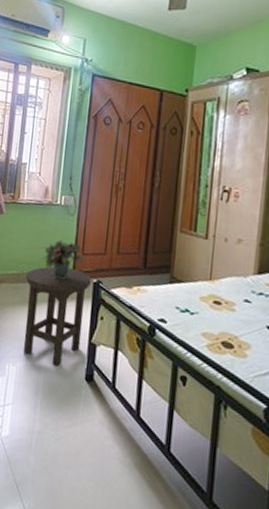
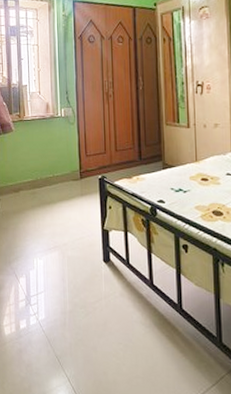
stool: present [23,266,92,366] -> none [40,169,97,254]
potted plant: present [42,239,85,280] -> none [51,146,89,181]

